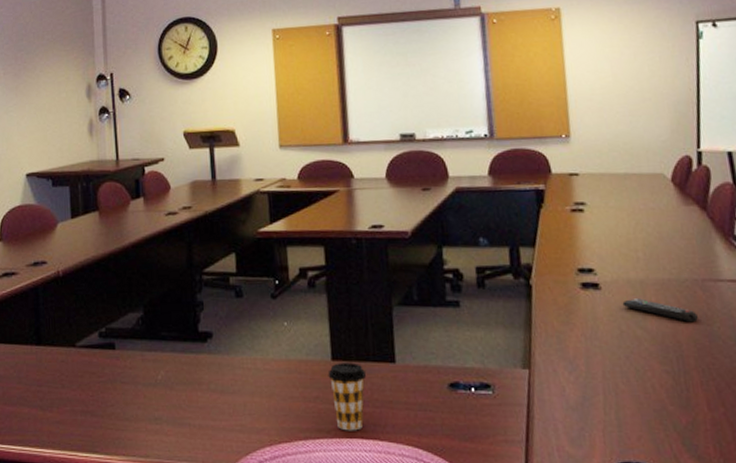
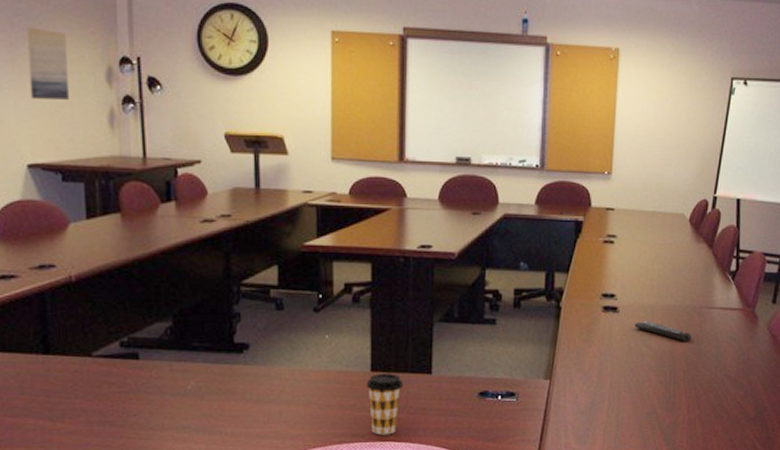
wall art: none [27,59,58,118] -> present [26,27,69,100]

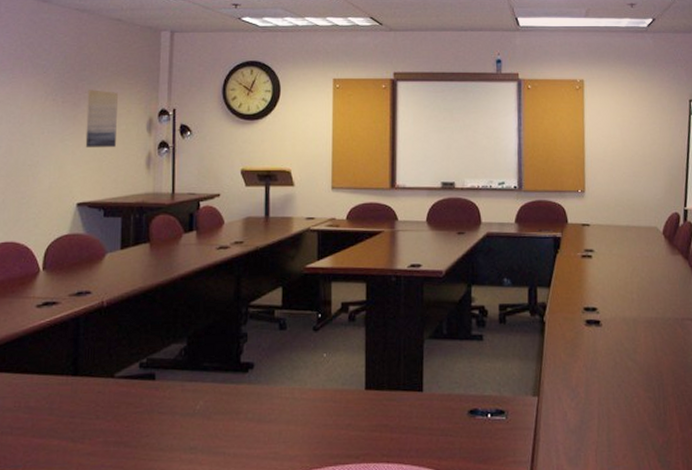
coffee cup: present [366,373,404,435] -> none [361,391,396,456]
remote control: present [634,321,691,342] -> none [618,334,677,356]

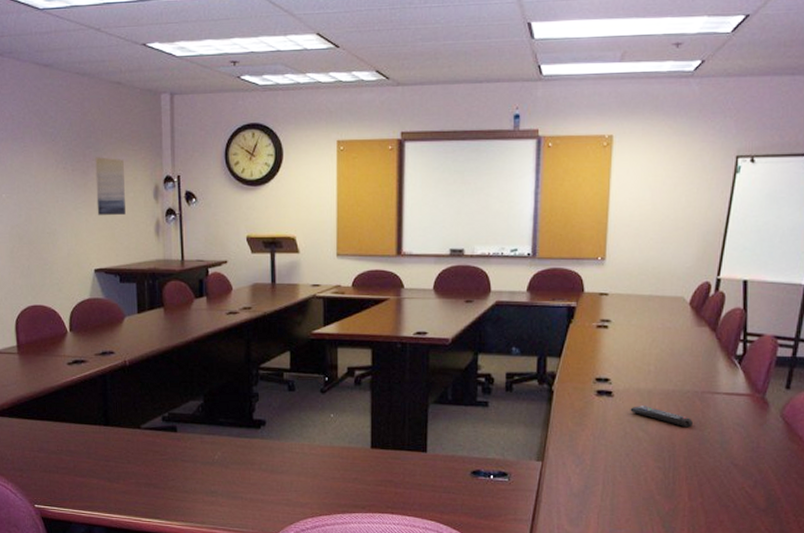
remote control: none [618,334,677,356] -> present [630,406,693,428]

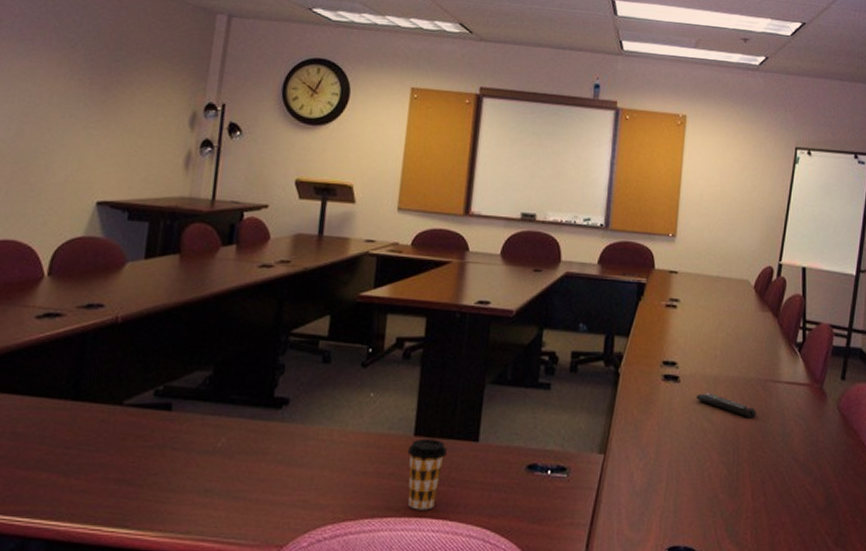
wall art: present [95,157,126,215] -> none [113,72,159,141]
coffee cup: none [366,450,401,508] -> present [407,439,448,510]

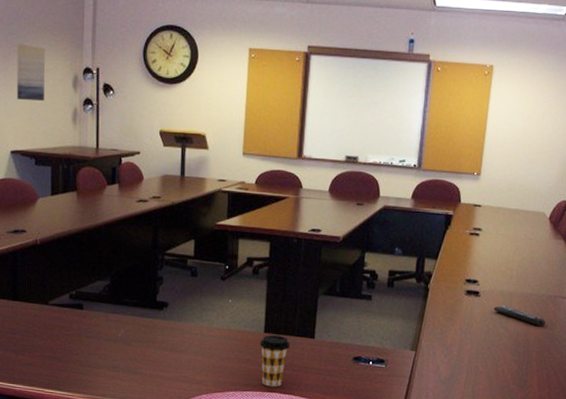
wall art: none [113,72,159,141] -> present [16,43,45,101]

